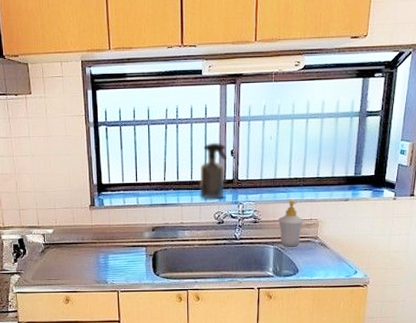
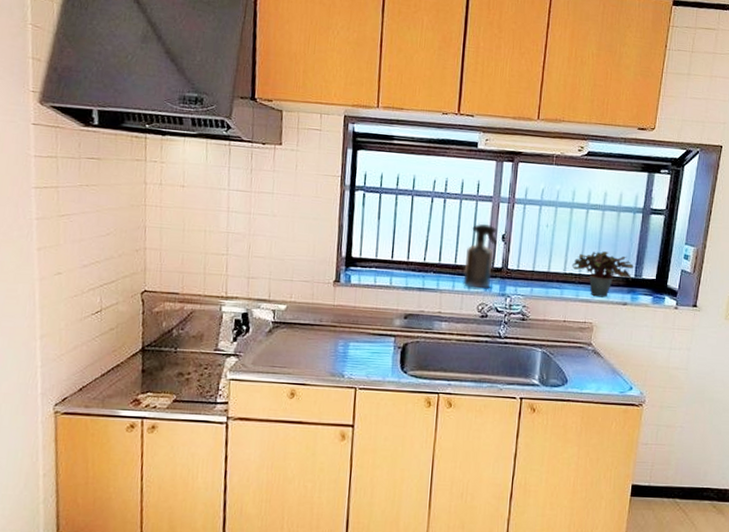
soap bottle: present [278,199,304,247] -> none [549,297,577,353]
potted plant: none [296,155,354,196] -> present [572,251,635,298]

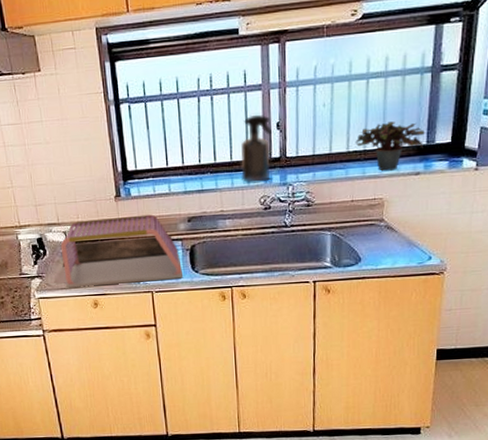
dish rack: none [264,301,391,378] -> present [60,214,184,289]
cutting board: none [265,325,386,351] -> present [63,235,173,266]

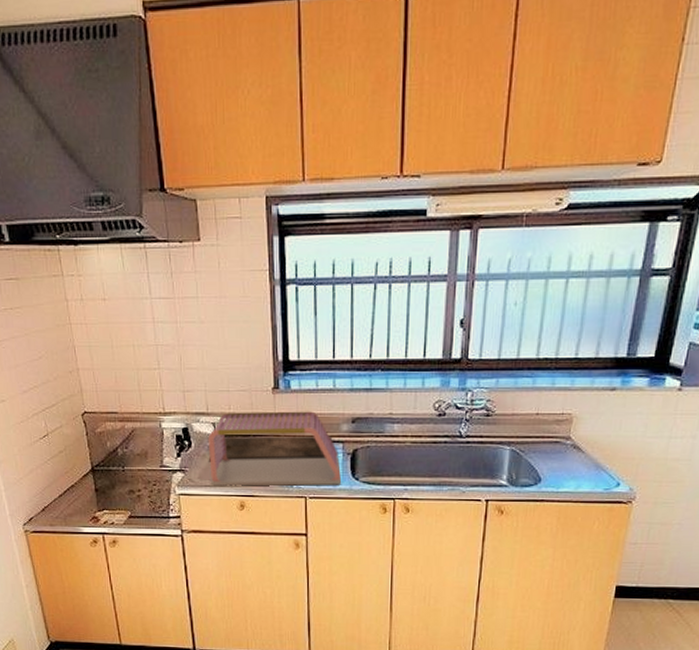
spray bottle: present [240,114,273,183] -> none [414,308,455,386]
potted plant: present [355,121,426,171] -> none [546,328,627,384]

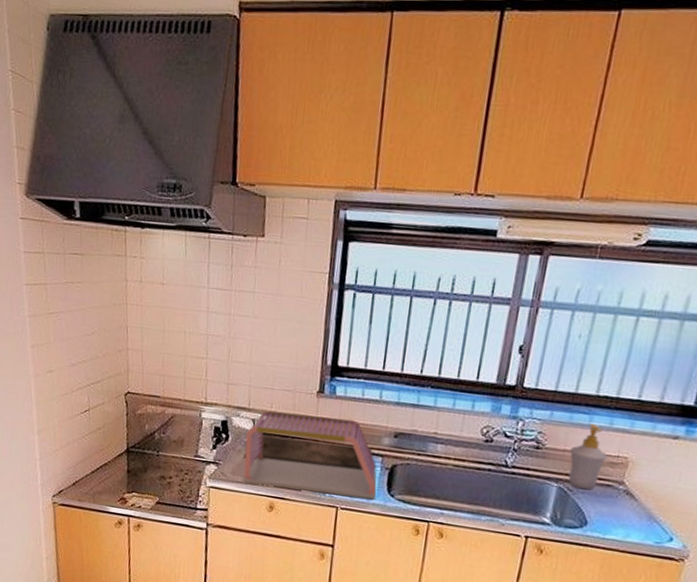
soap bottle: none [518,386,553,449] -> present [568,424,608,490]

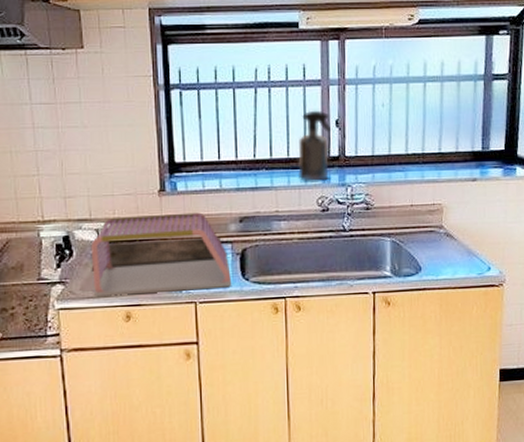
spray bottle: none [464,331,514,411] -> present [297,110,332,183]
soap bottle: present [568,424,608,490] -> none [395,179,426,239]

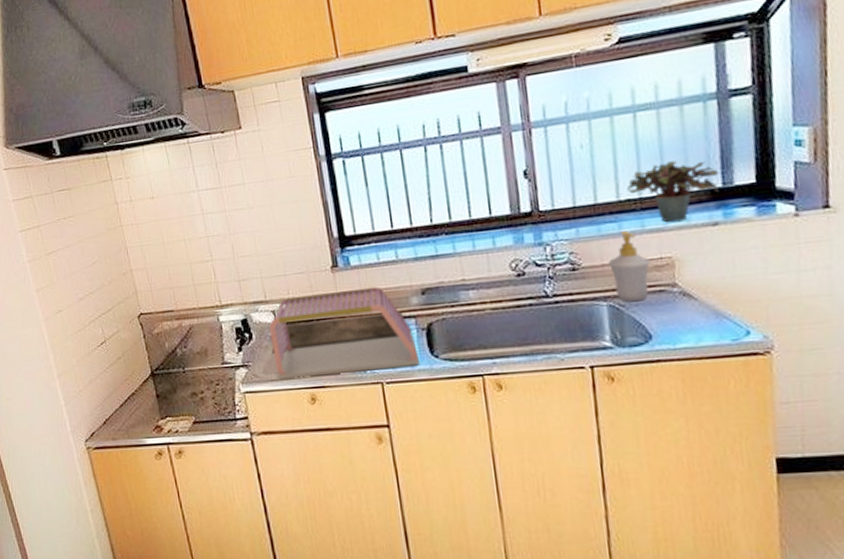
spray bottle: present [297,110,332,183] -> none [481,162,521,245]
soap bottle: none [395,179,426,239] -> present [609,231,651,302]
potted plant: none [413,126,481,176] -> present [626,160,720,223]

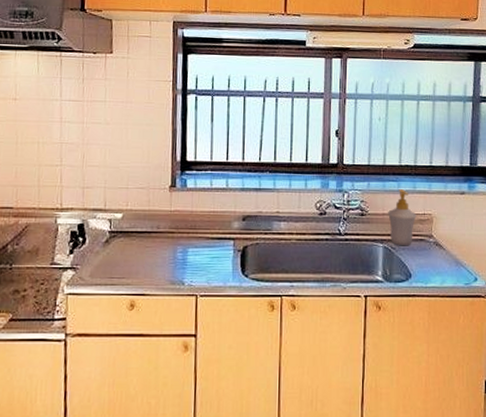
dish rack: present [268,286,421,381] -> none [102,208,232,286]
cutting board: present [272,311,404,352] -> none [102,232,225,258]
potted plant: present [626,160,720,223] -> none [407,141,469,188]

